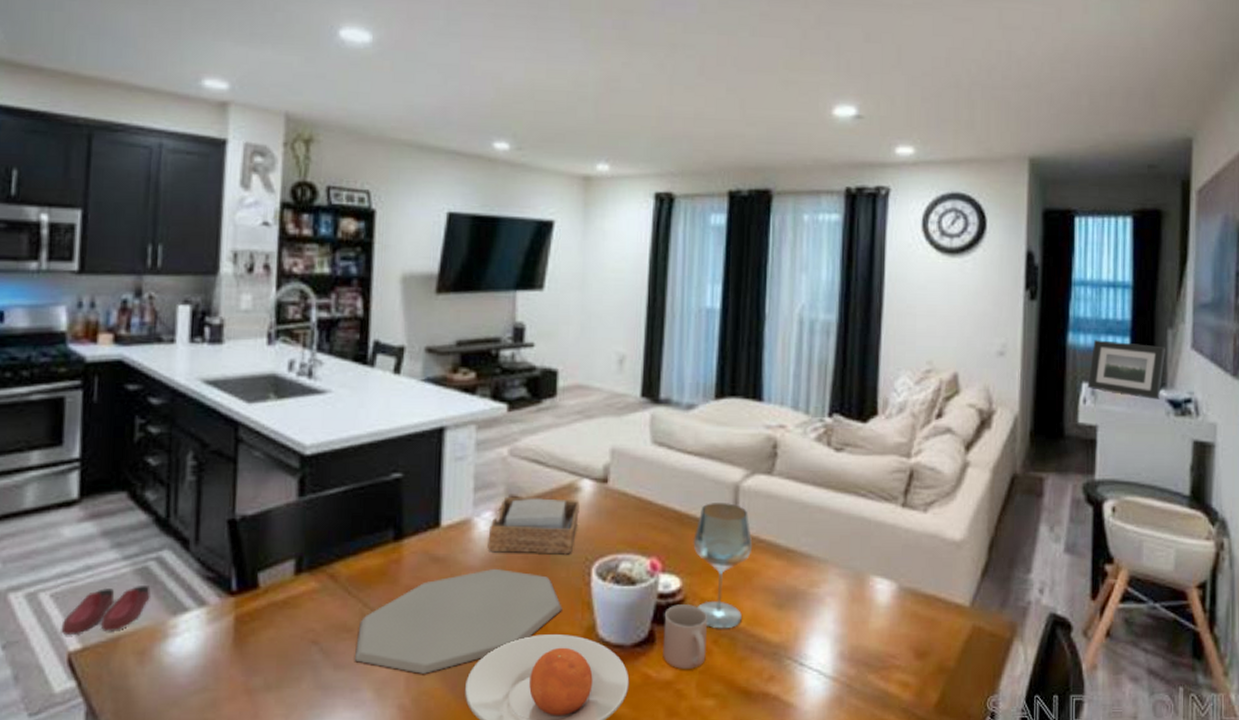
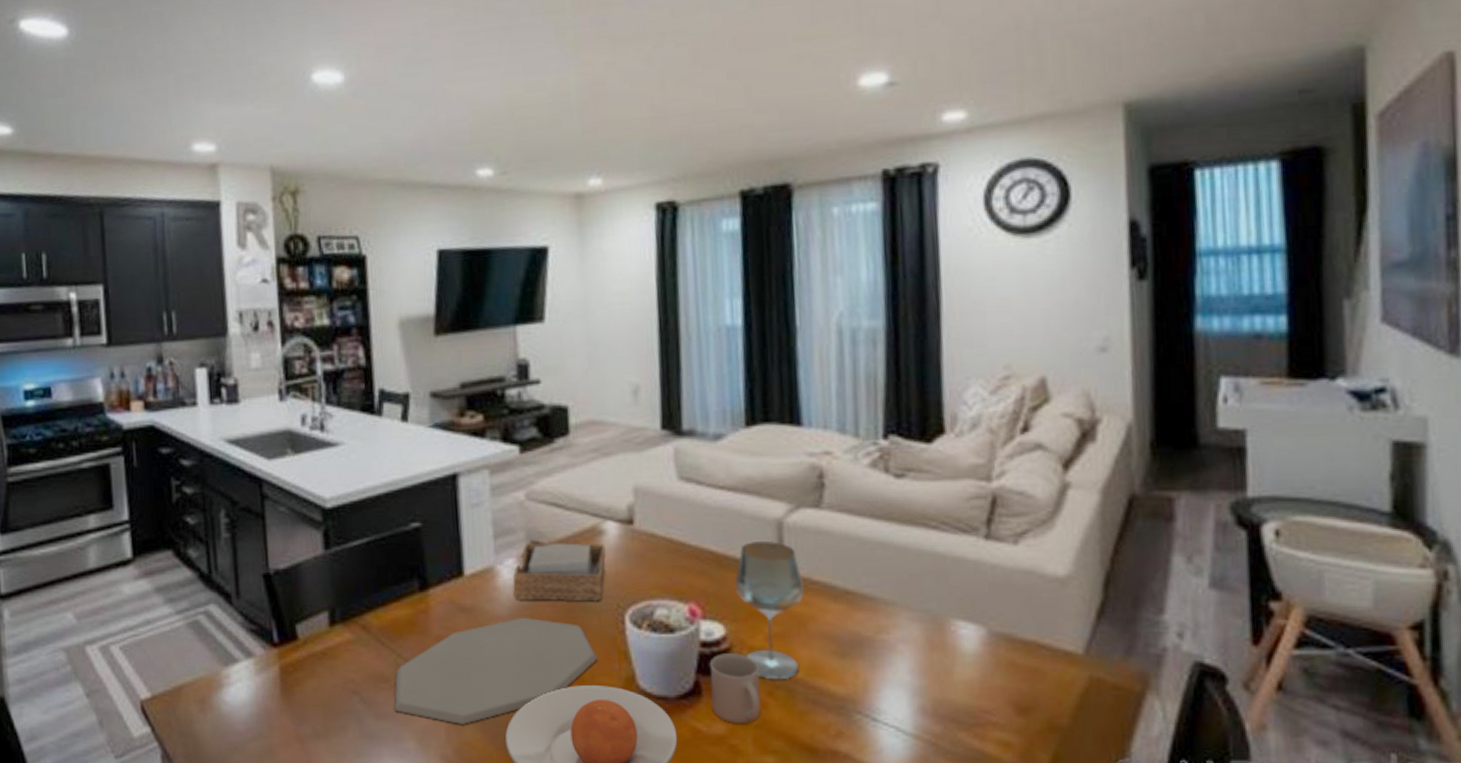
slippers: present [61,586,151,636] -> none [132,638,203,685]
picture frame: present [1087,340,1165,399] -> none [1228,322,1342,392]

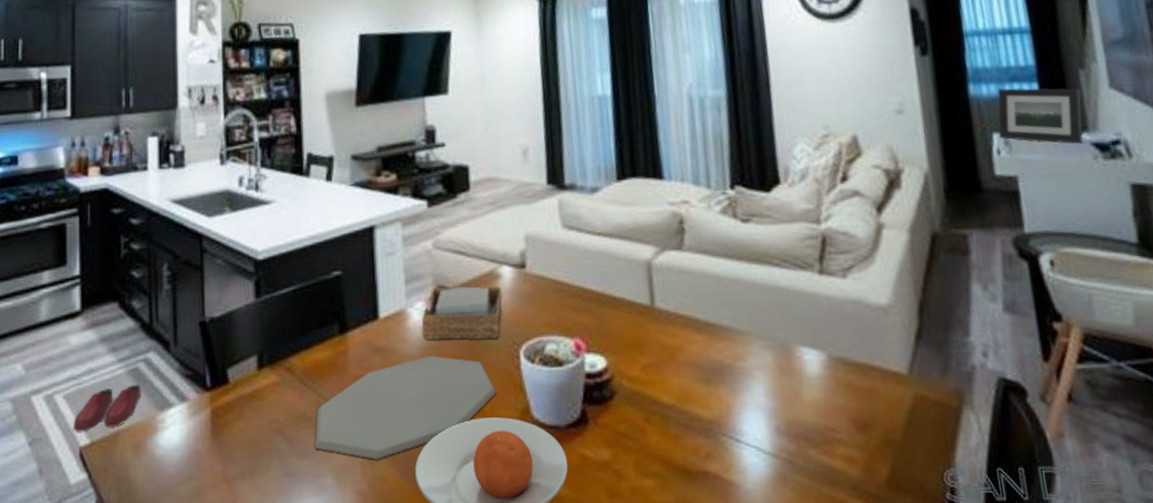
slippers: none [132,638,203,685] -> present [73,385,141,432]
cup: present [709,653,761,724] -> none [594,383,640,450]
wine glass: present [734,541,805,680] -> none [613,280,673,407]
picture frame: none [1228,322,1342,392] -> present [997,88,1083,144]

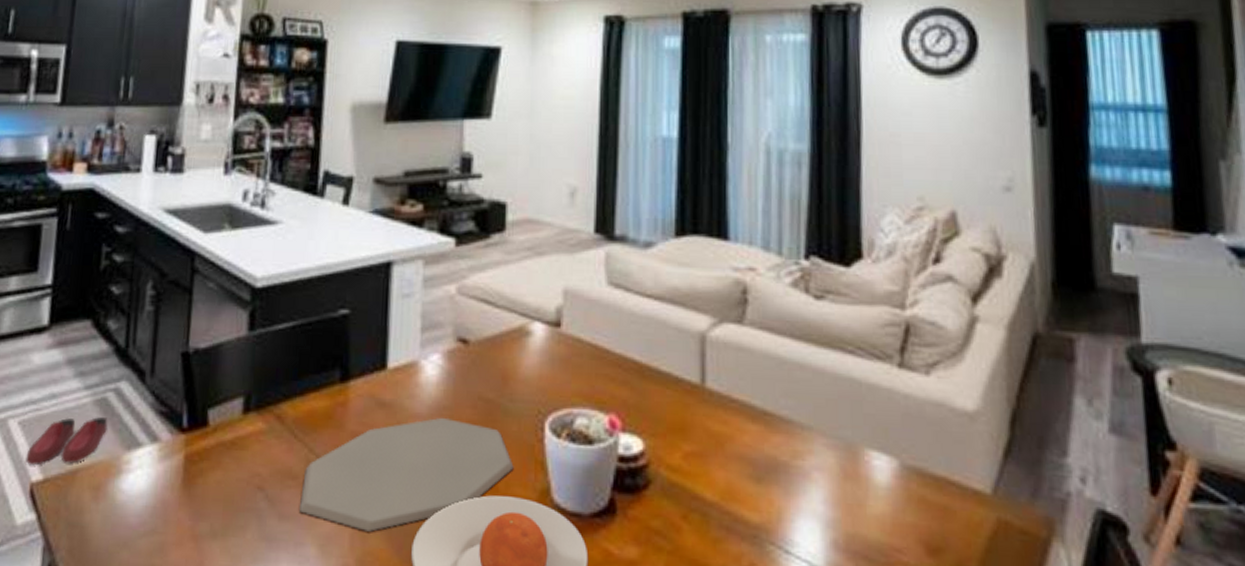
napkin holder: present [422,286,502,340] -> none [435,340,531,406]
picture frame: present [997,88,1083,144] -> none [1120,174,1220,246]

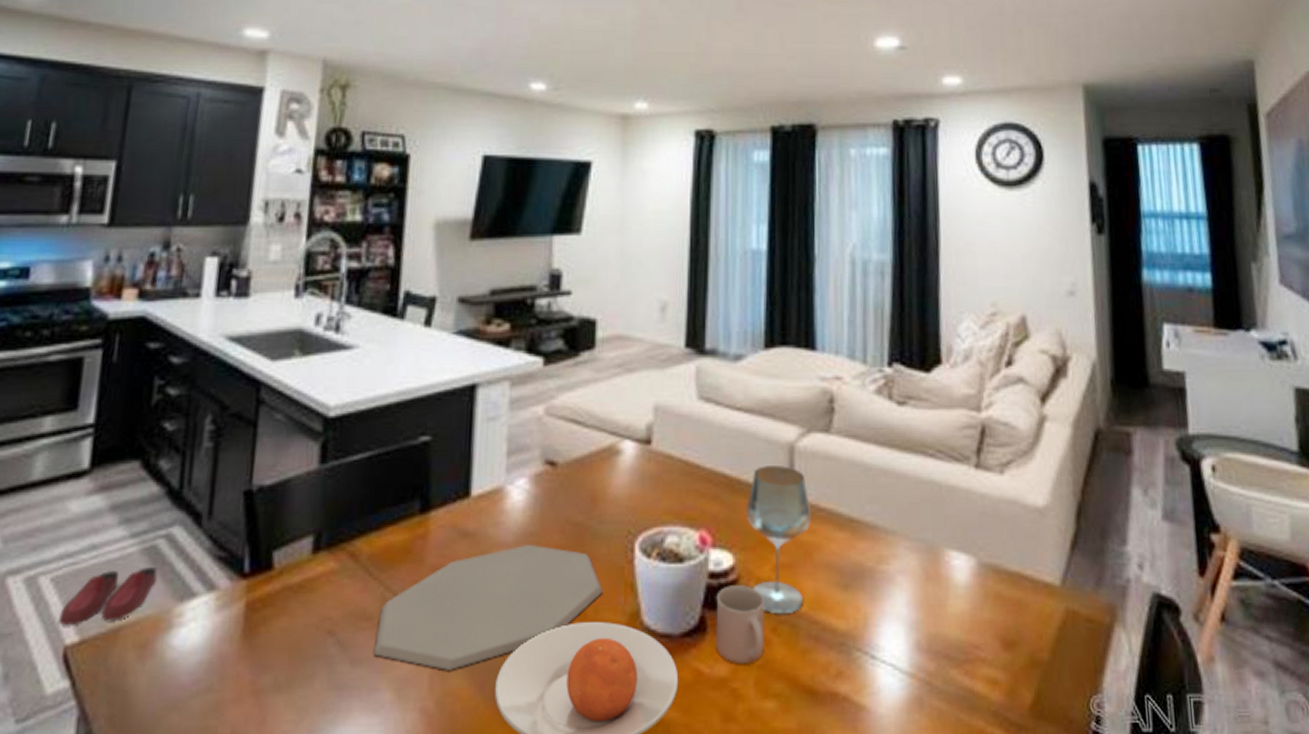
cup: none [625,470,676,549] -> present [716,585,765,665]
wine glass: none [656,354,724,503] -> present [746,466,812,615]

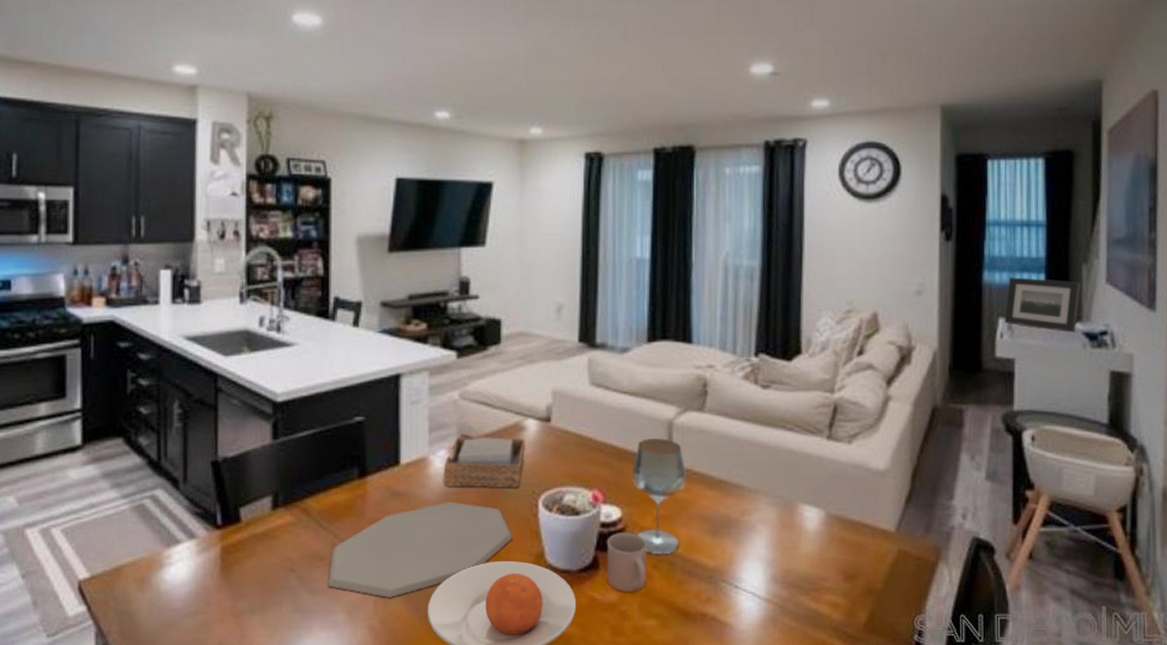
slippers: present [58,567,158,627] -> none [71,521,147,566]
napkin holder: none [521,462,621,527] -> present [443,437,525,488]
picture frame: none [1169,276,1252,341] -> present [1004,277,1080,332]

